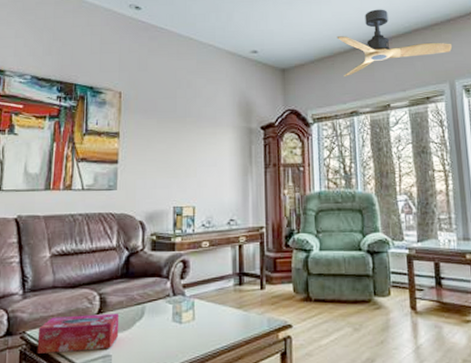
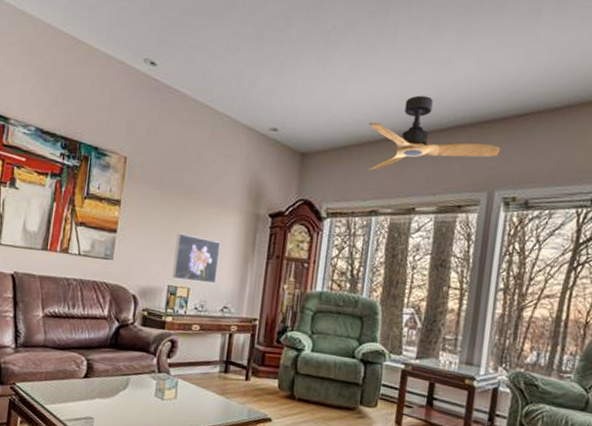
tissue box: present [37,313,120,353] -> none [25,374,105,412]
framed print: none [176,155,220,200] -> present [172,233,221,284]

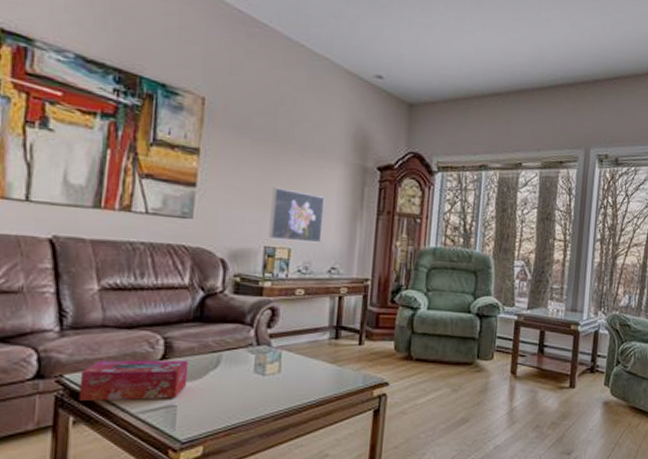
tissue box: none [25,374,105,412] -> present [78,360,189,401]
ceiling fan: present [368,95,500,170] -> none [475,52,594,125]

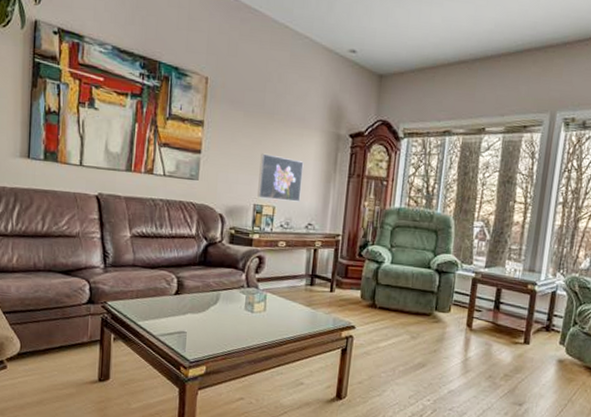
tissue box: present [78,360,189,401] -> none [117,292,196,327]

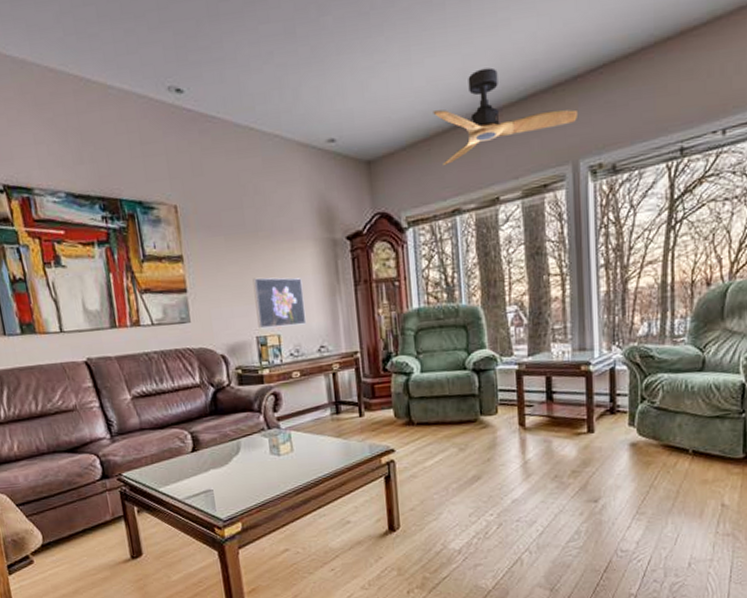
ceiling fan: none [442,19,562,92] -> present [433,67,577,165]

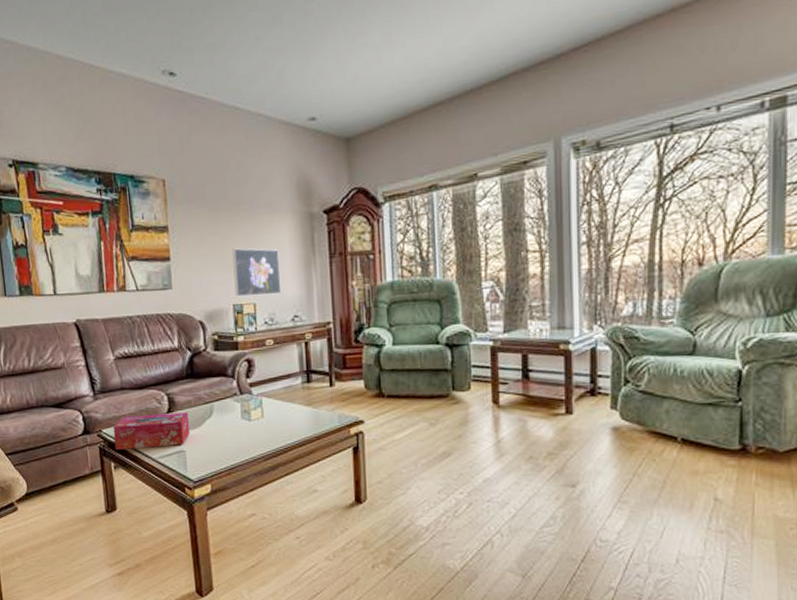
tissue box: none [133,449,217,493] -> present [113,411,190,450]
ceiling fan: present [433,67,577,165] -> none [412,47,560,142]

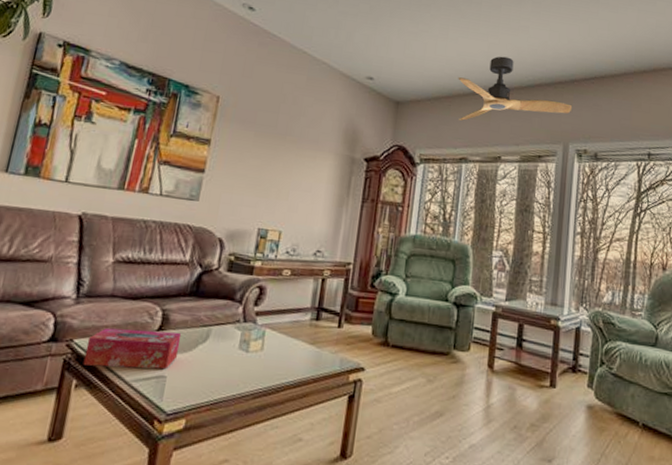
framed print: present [232,248,282,297] -> none [263,174,316,227]
ceiling fan: none [412,47,560,142] -> present [458,56,572,121]

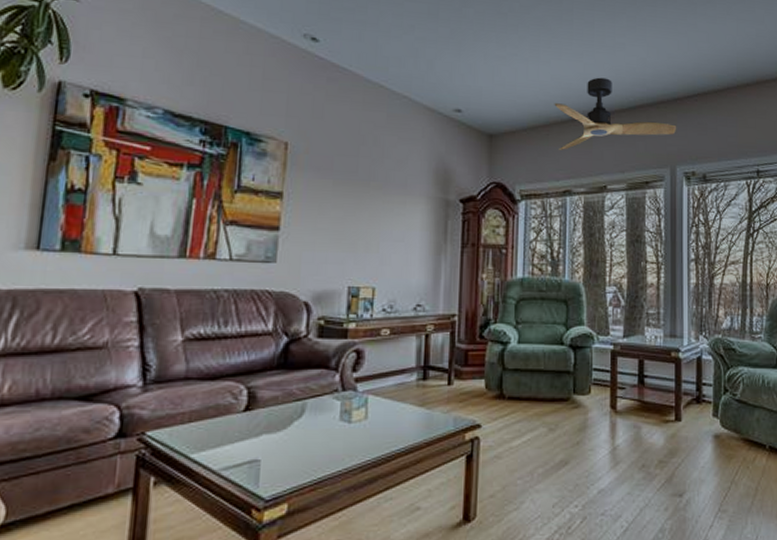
tissue box: present [83,327,182,370] -> none [160,410,273,459]

